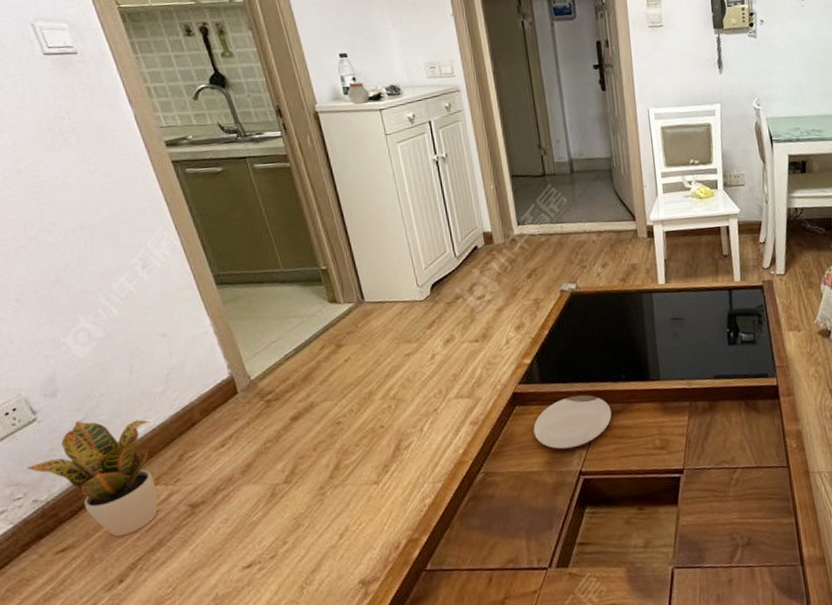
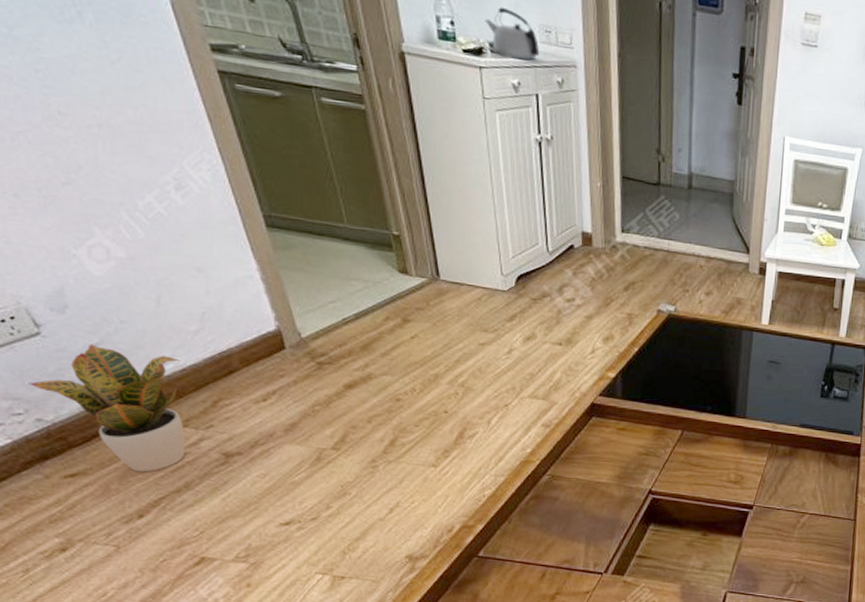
jar: present [348,83,370,105] -> none [443,27,469,57]
kettle: none [380,56,428,97] -> present [485,6,540,60]
plate: present [533,395,612,450] -> none [608,417,691,468]

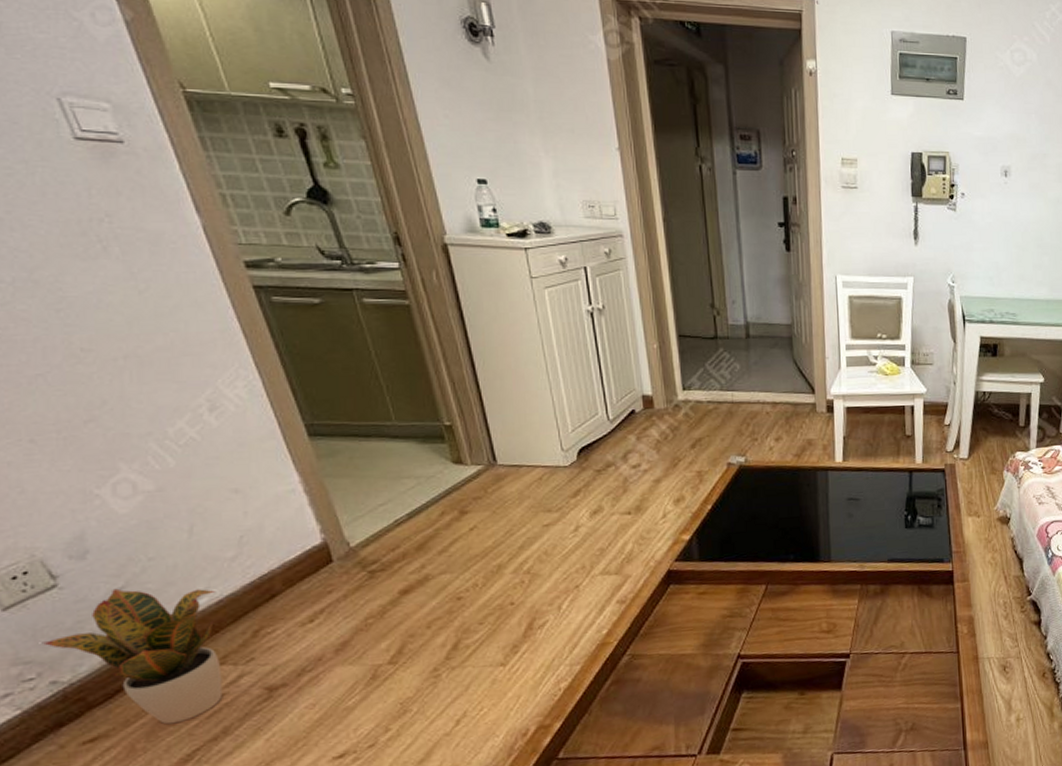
kettle: present [485,6,540,60] -> none [527,189,585,236]

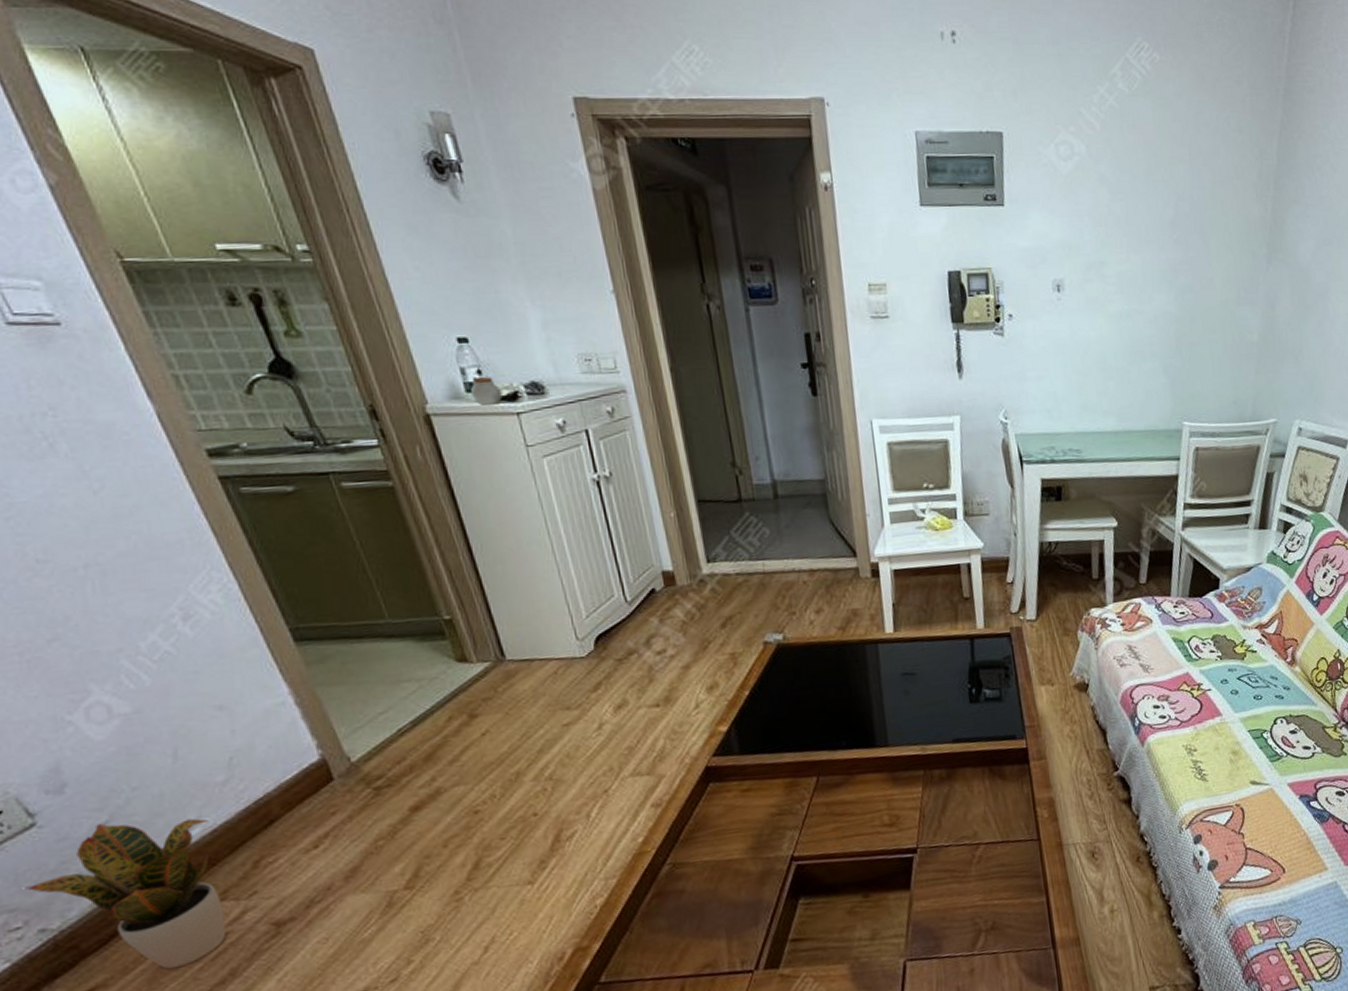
jar: none [486,215,513,241] -> present [471,377,503,407]

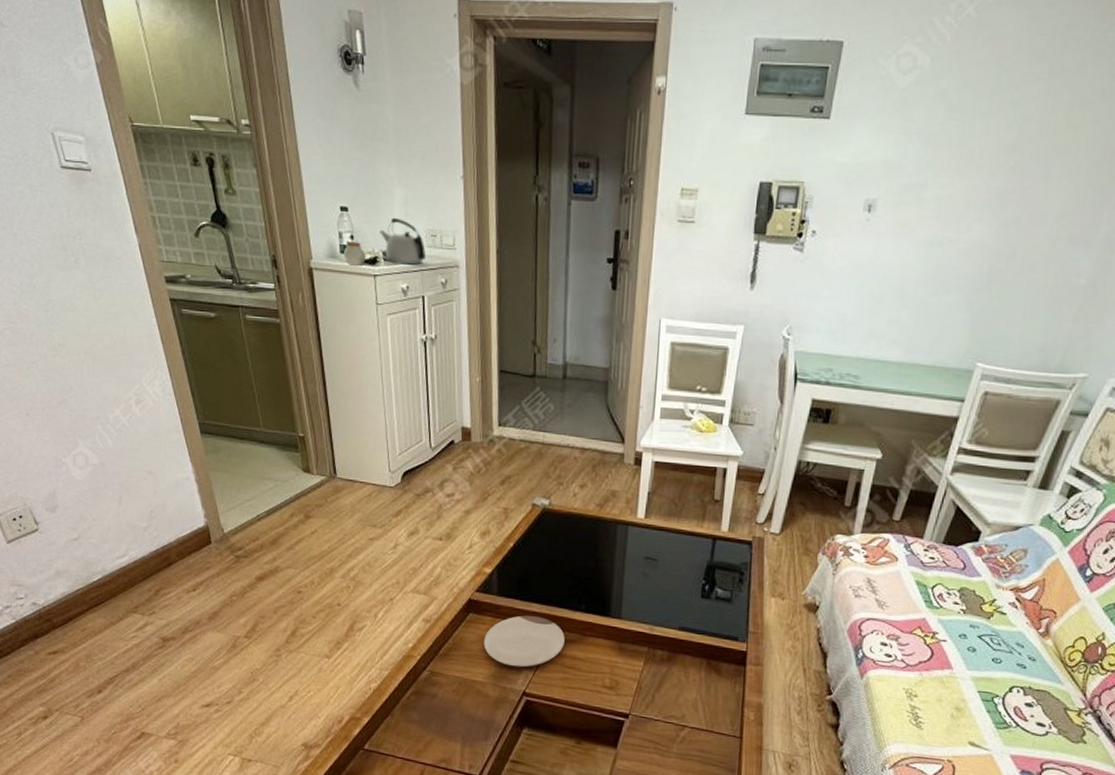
potted plant: present [24,818,227,970] -> none [28,539,134,653]
kettle: none [515,344,583,398] -> present [379,217,426,264]
plate: none [732,766,830,832] -> present [484,615,565,668]

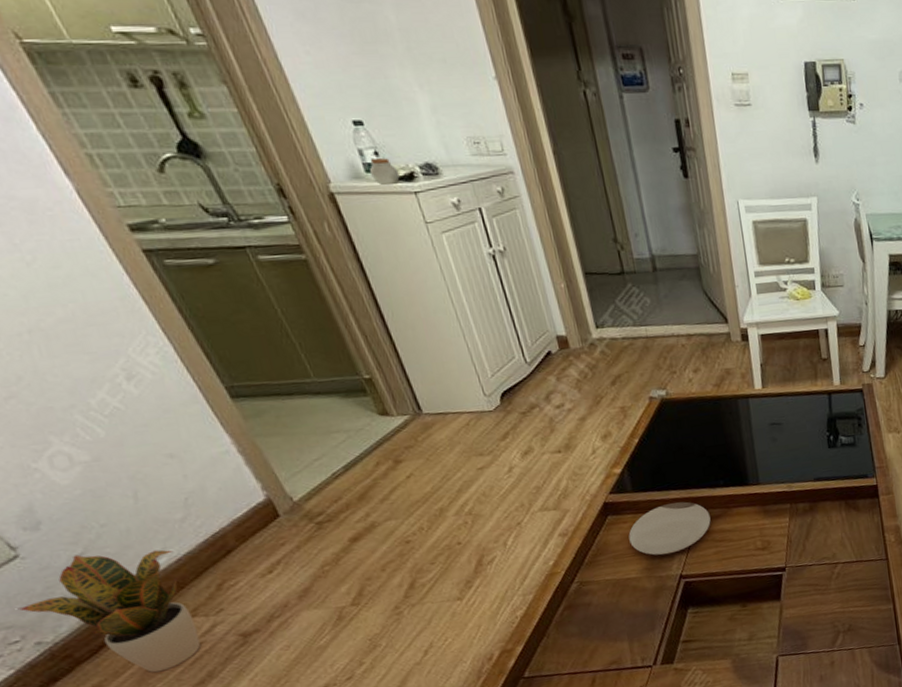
potted plant: none [28,539,134,653] -> present [17,550,201,673]
kettle: present [379,217,426,264] -> none [409,127,474,178]

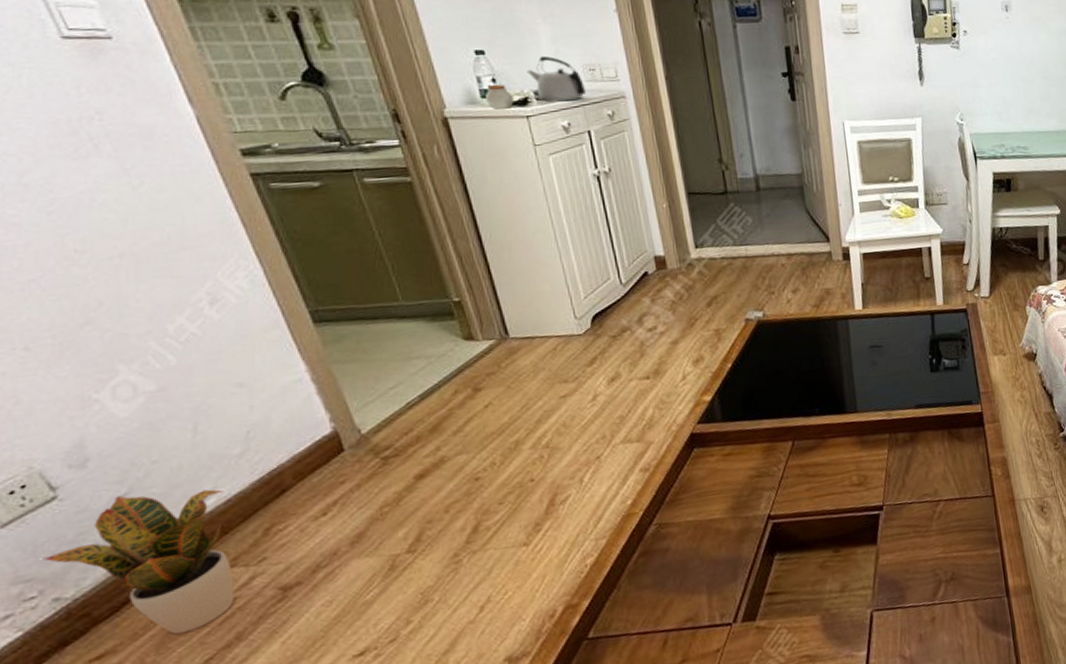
kettle: none [409,127,474,178] -> present [527,55,587,103]
plate: present [628,501,711,556] -> none [715,431,804,493]

